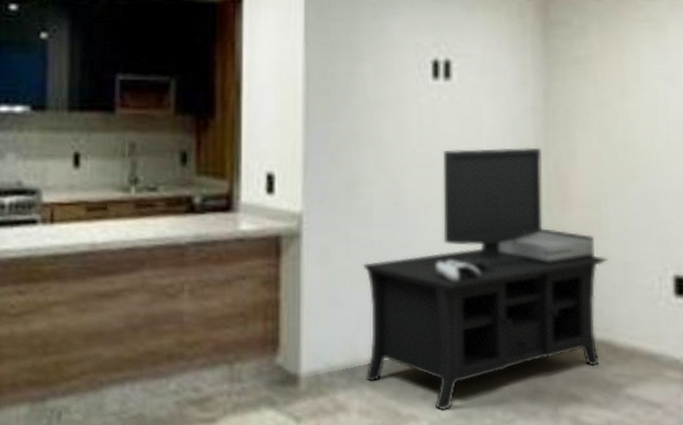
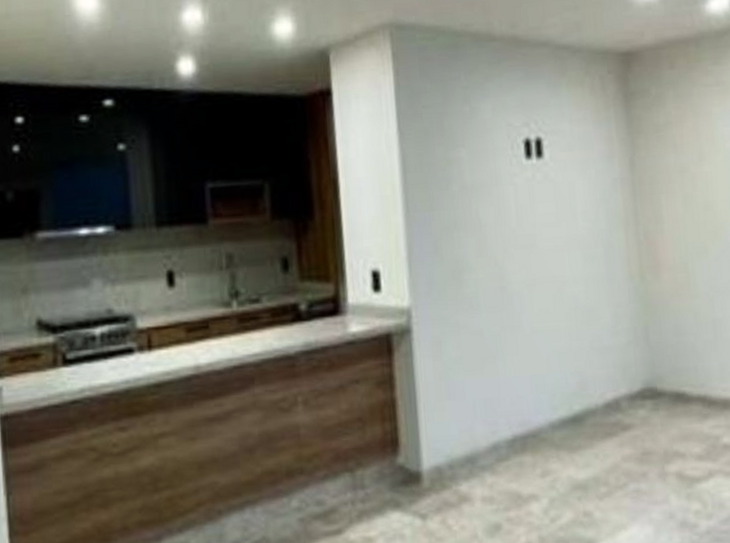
media console: present [363,147,609,411] -> none [474,217,699,486]

